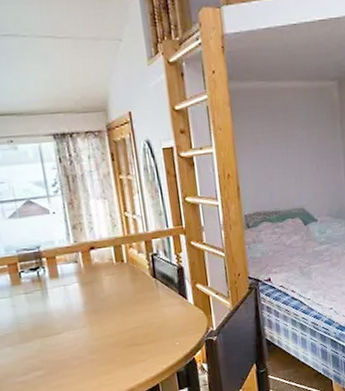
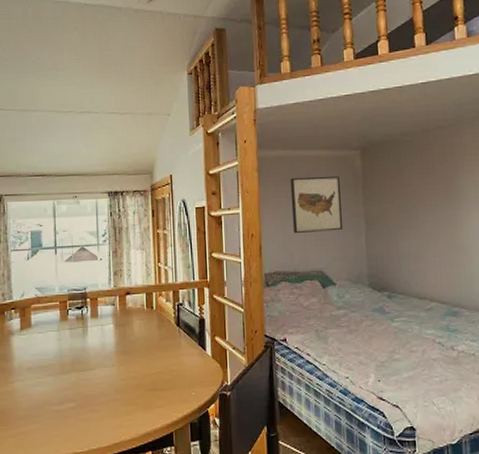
wall art: none [265,109,323,171] -> present [290,176,343,233]

